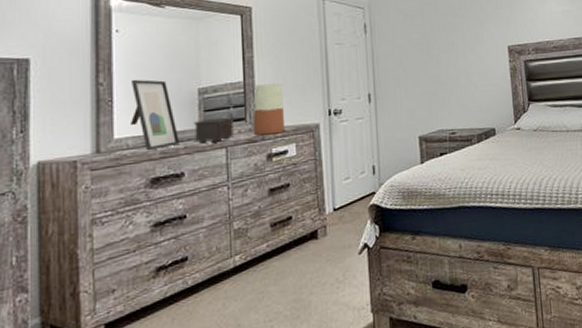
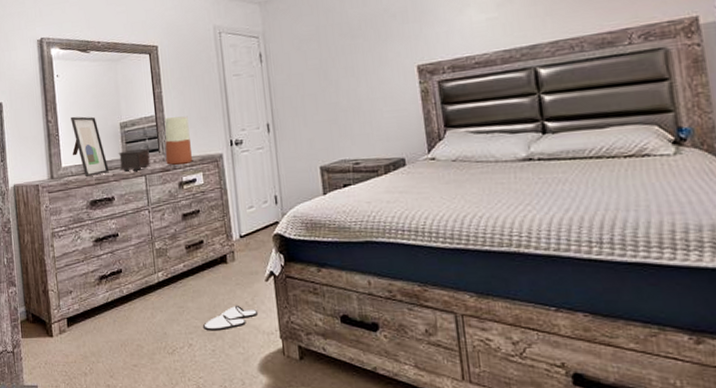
slippers: none [286,282,348,315] -> present [203,305,257,331]

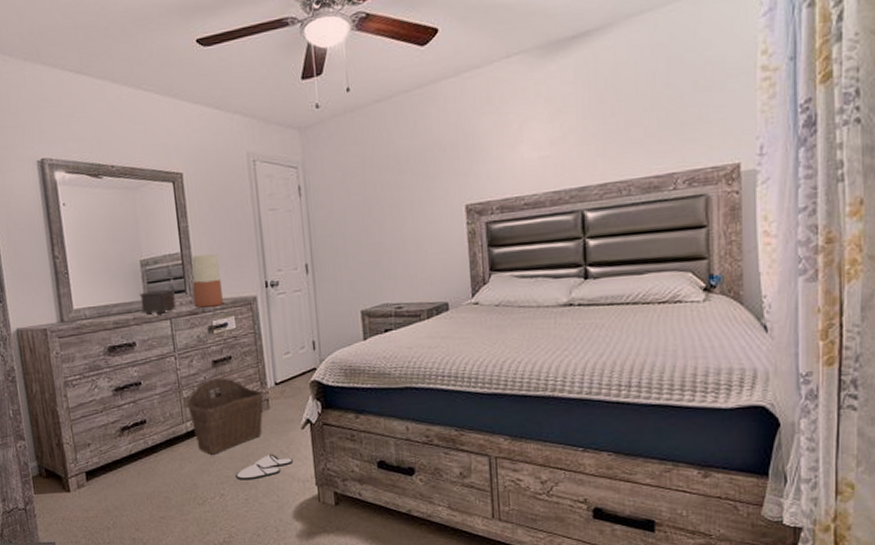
picture frame: present [71,116,109,178] -> none [82,252,129,321]
wicker basket: none [159,230,230,305] -> present [187,377,264,455]

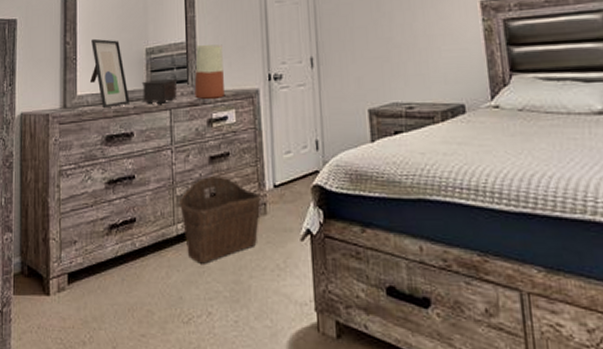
picture frame: none [82,252,129,321] -> present [90,38,130,109]
slippers: present [236,453,293,480] -> none [226,267,290,298]

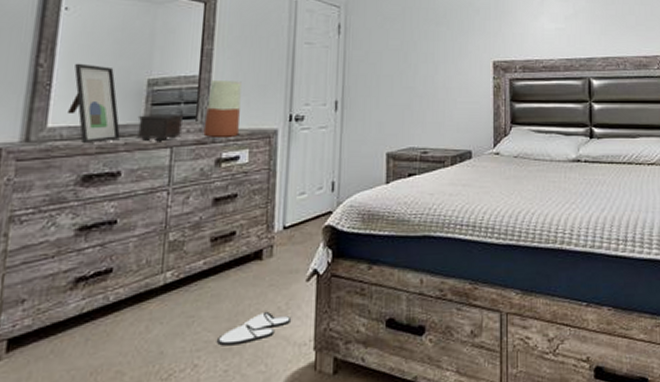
wicker basket: present [180,175,261,264] -> none [171,218,268,313]
slippers: none [226,267,290,298] -> present [217,311,291,346]

